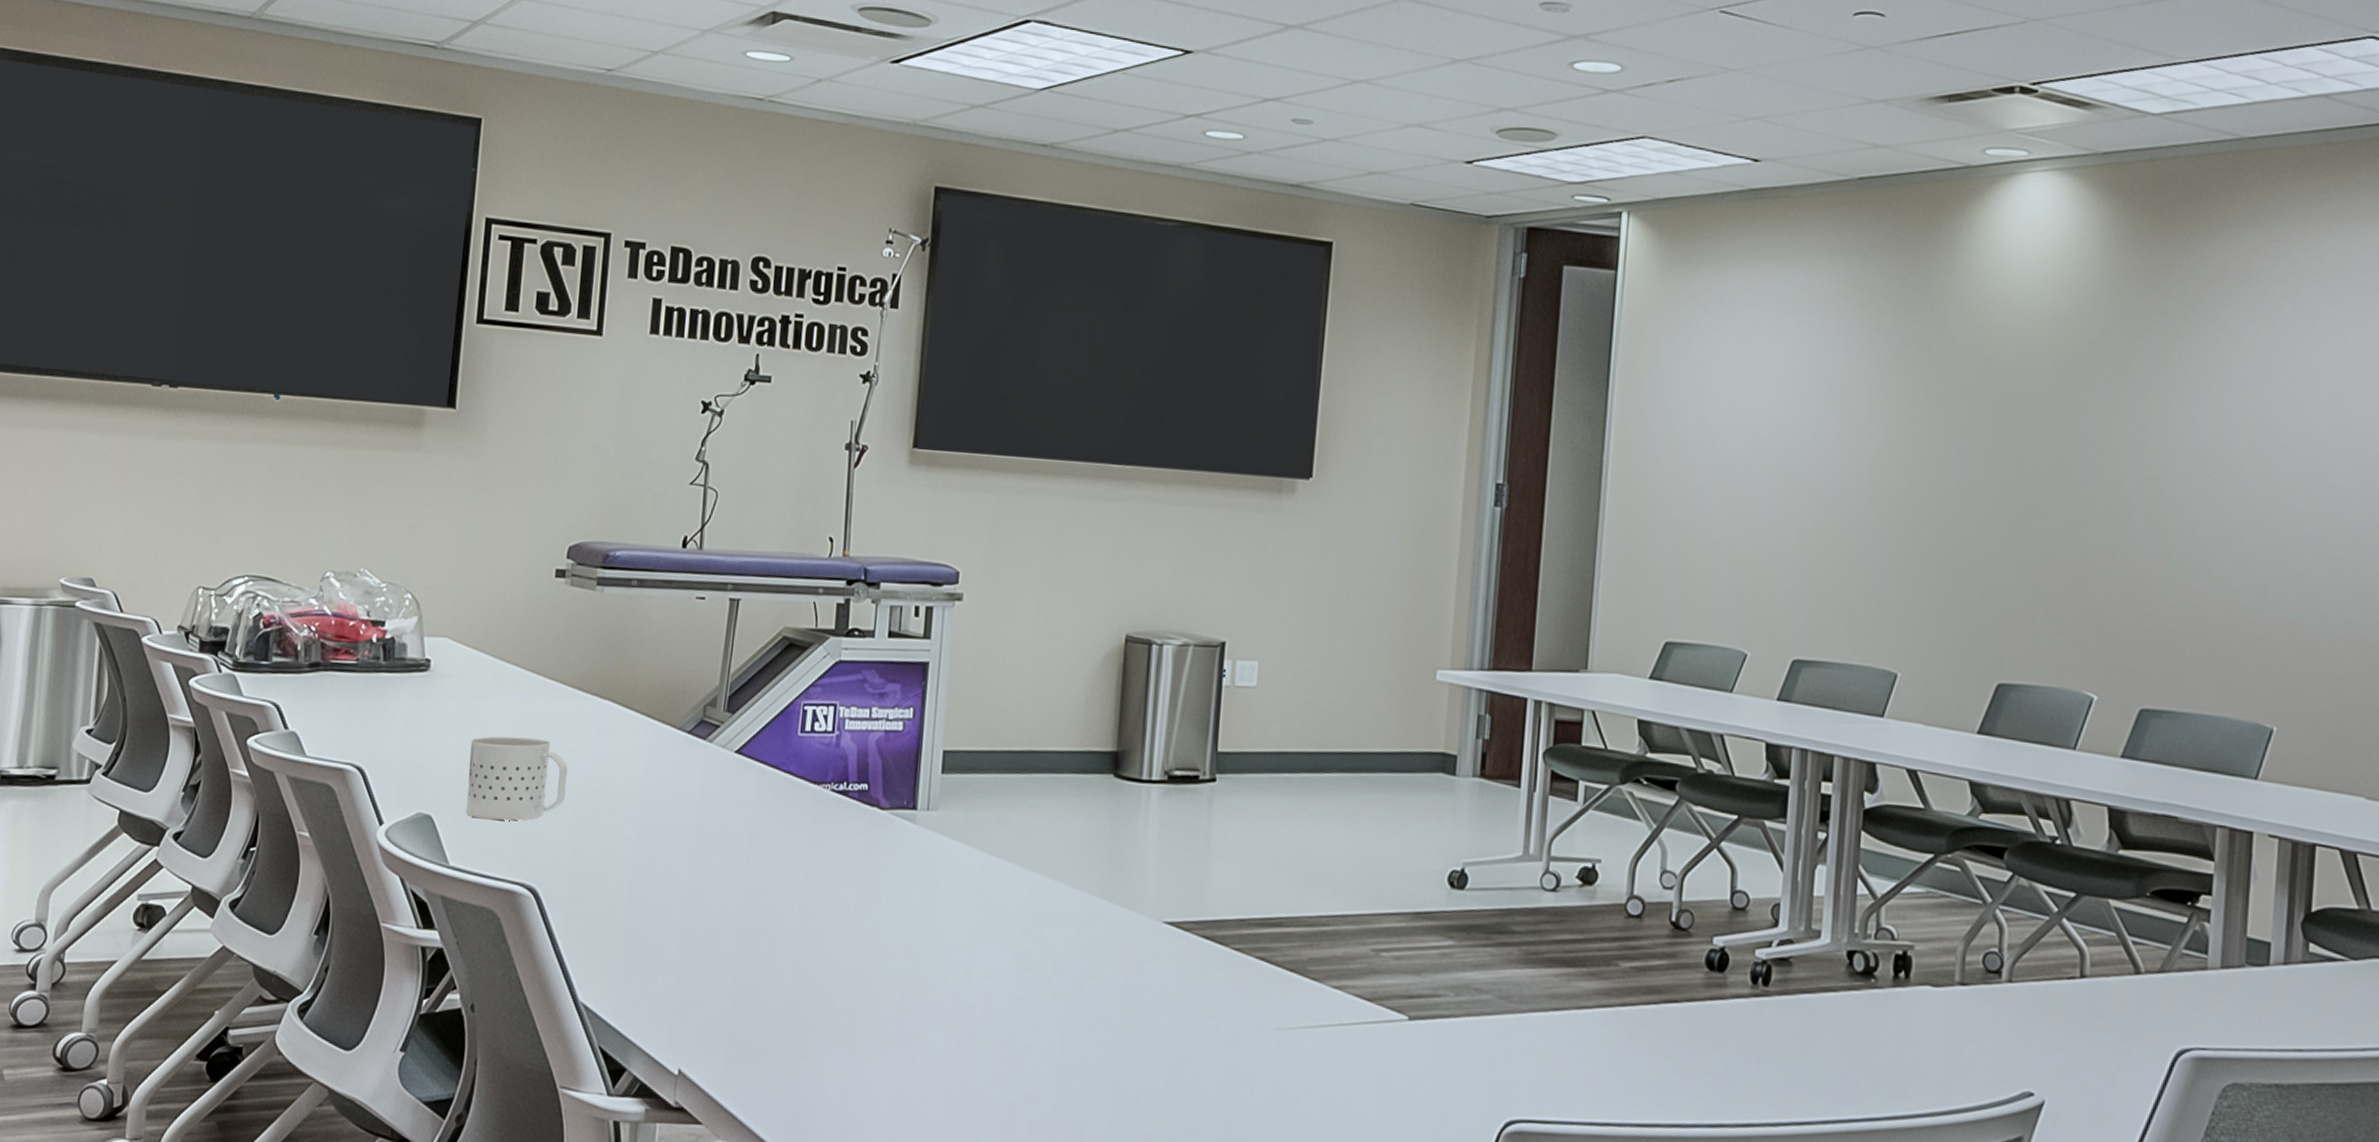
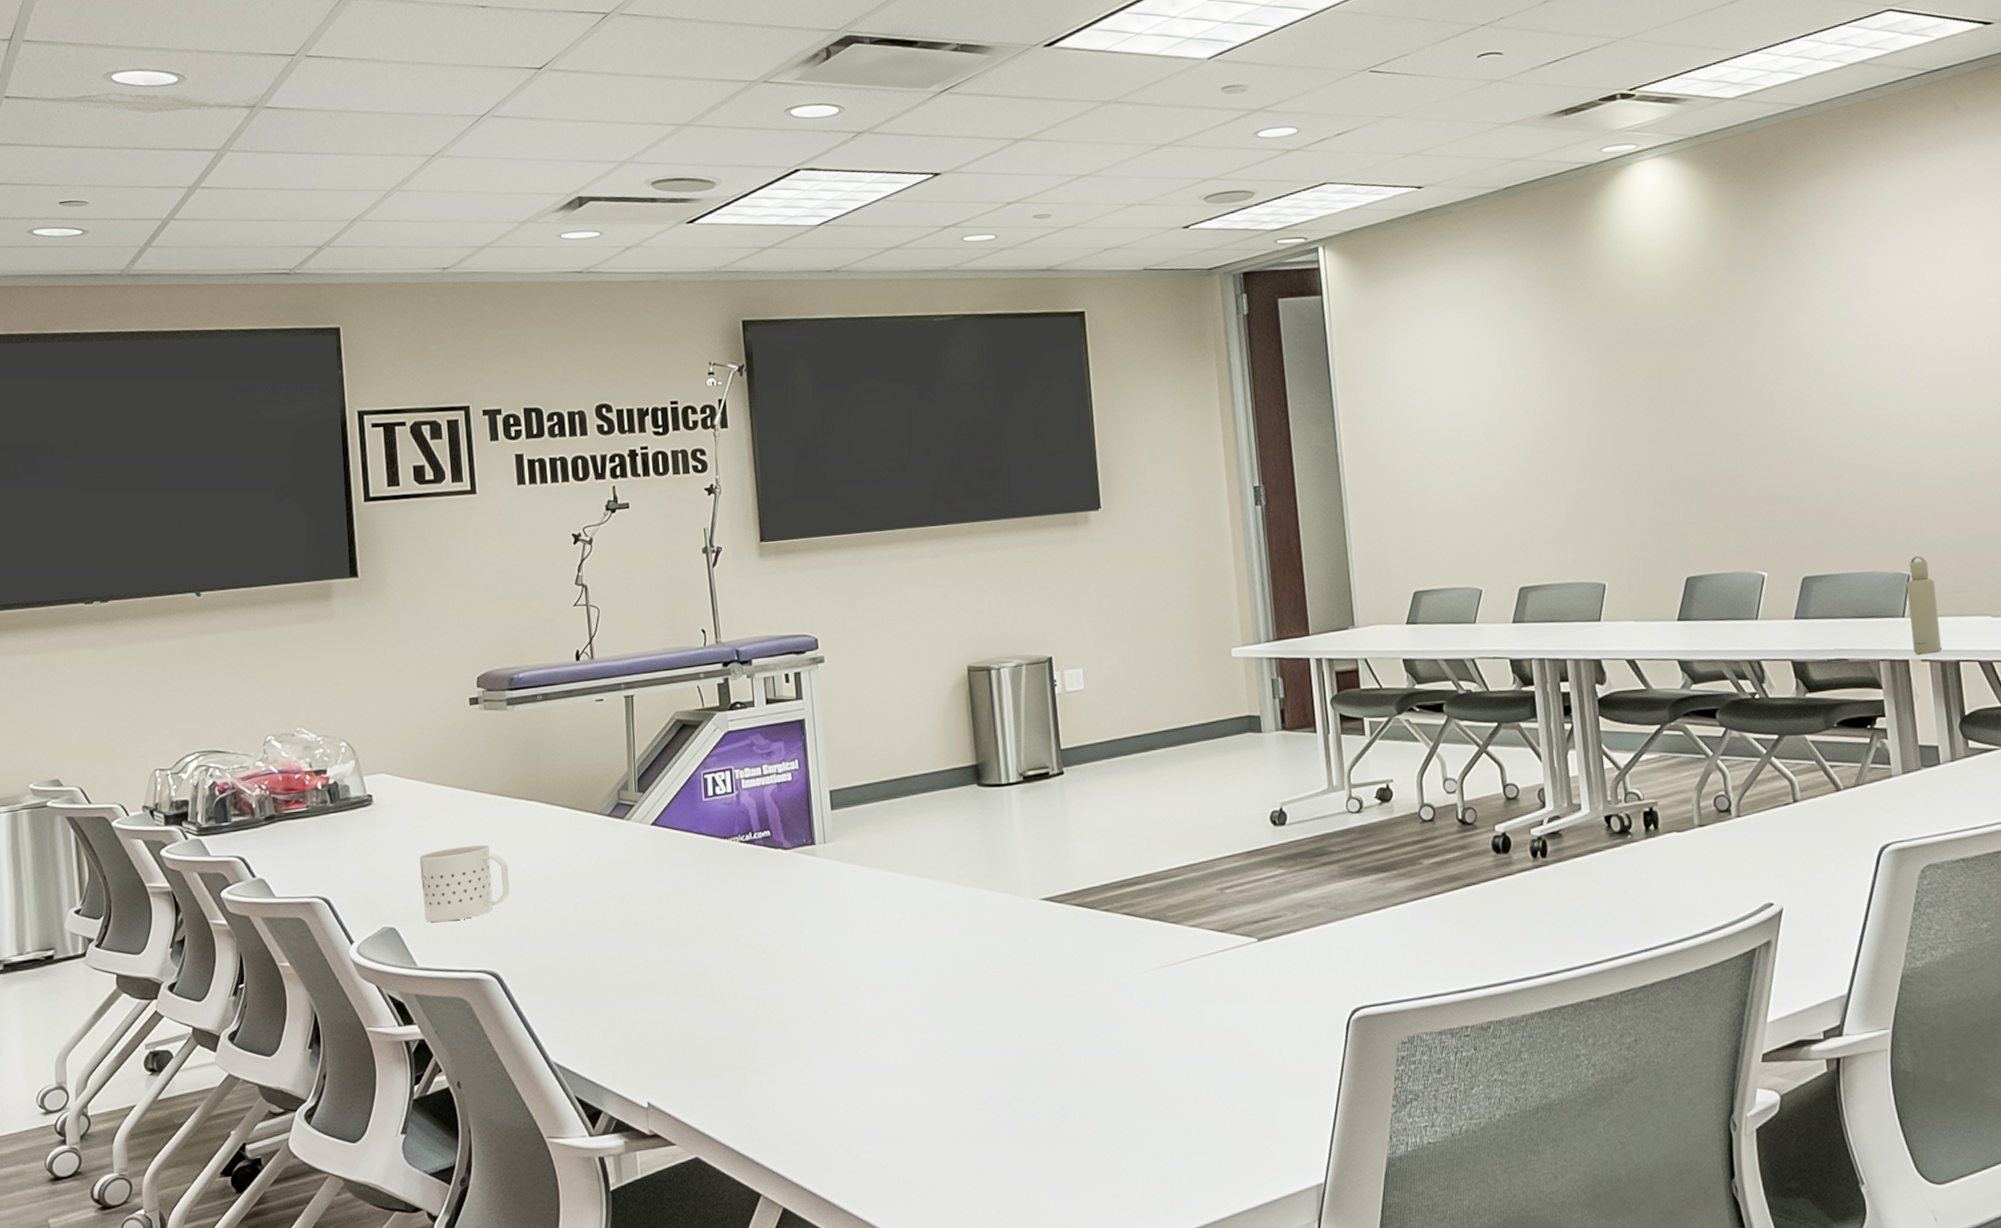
bottle: none [2262,707,2302,831] -> present [1907,555,1942,655]

